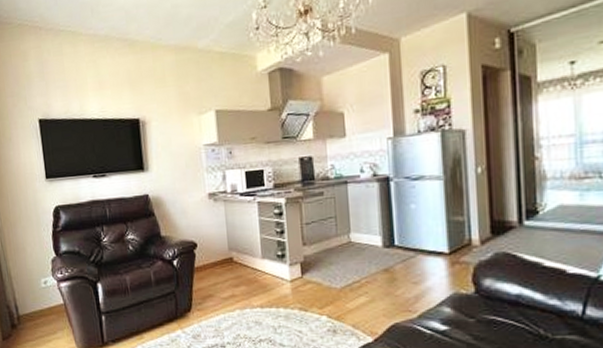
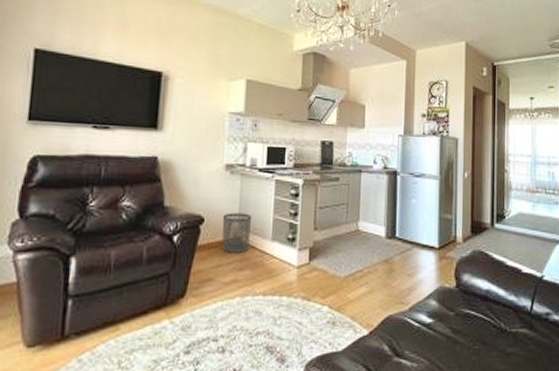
waste bin: none [213,235,241,272] -> present [222,213,251,253]

